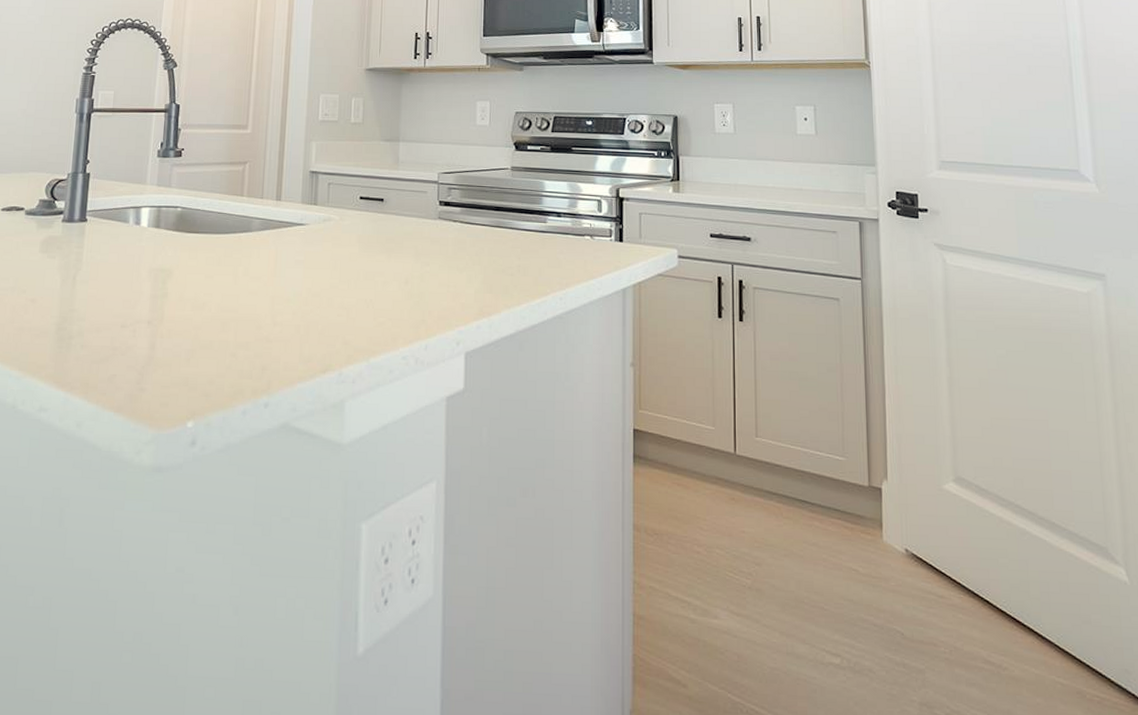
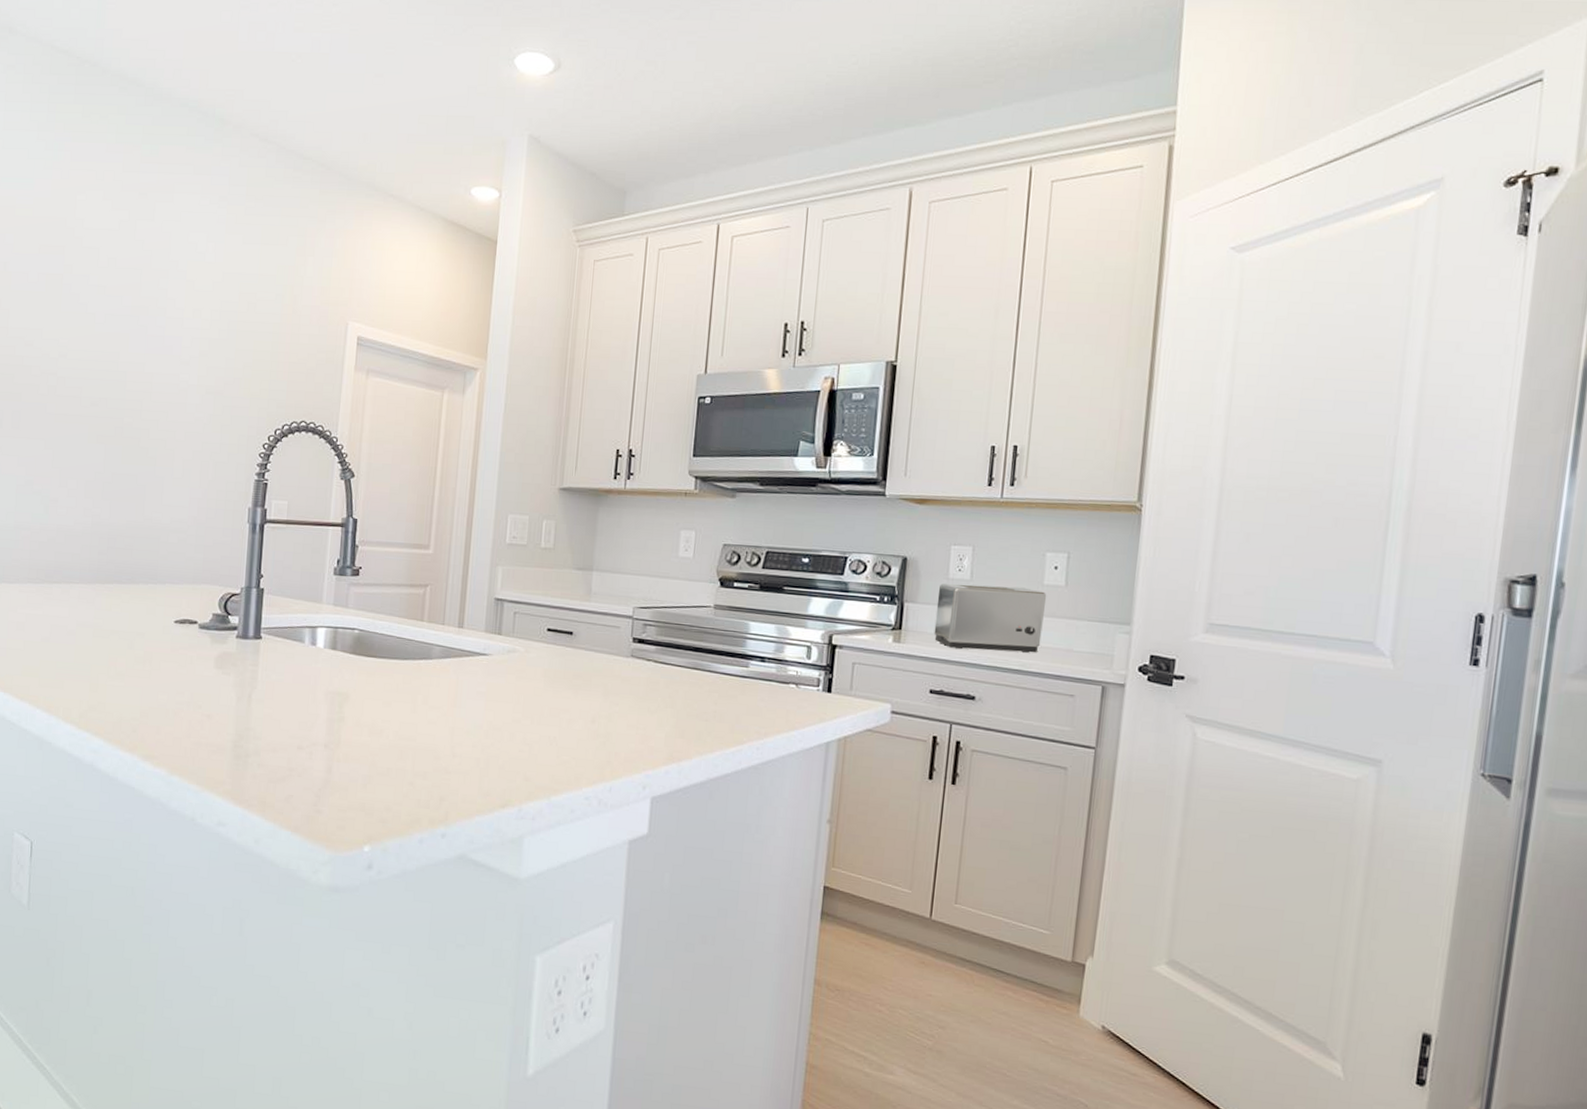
toaster: none [707,137,802,196] -> present [934,584,1047,653]

